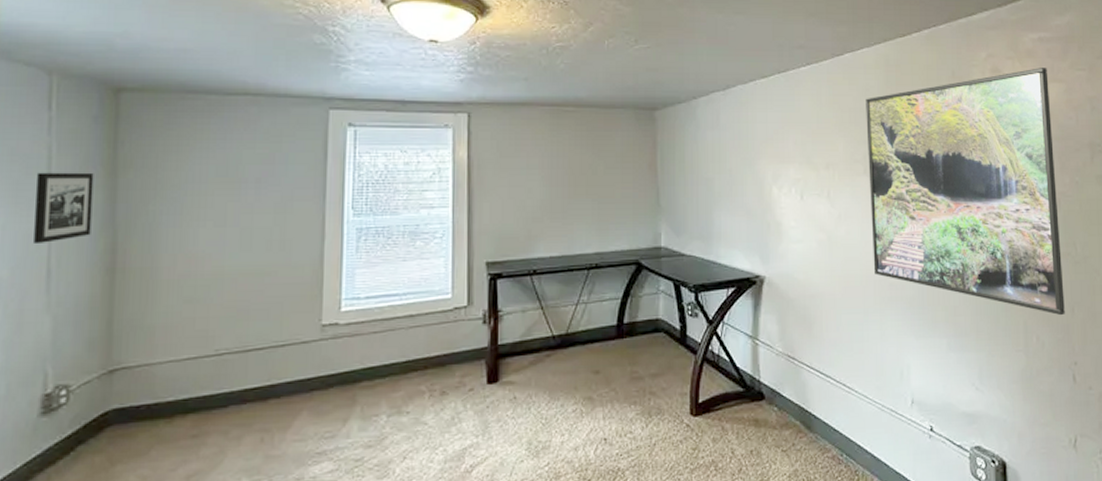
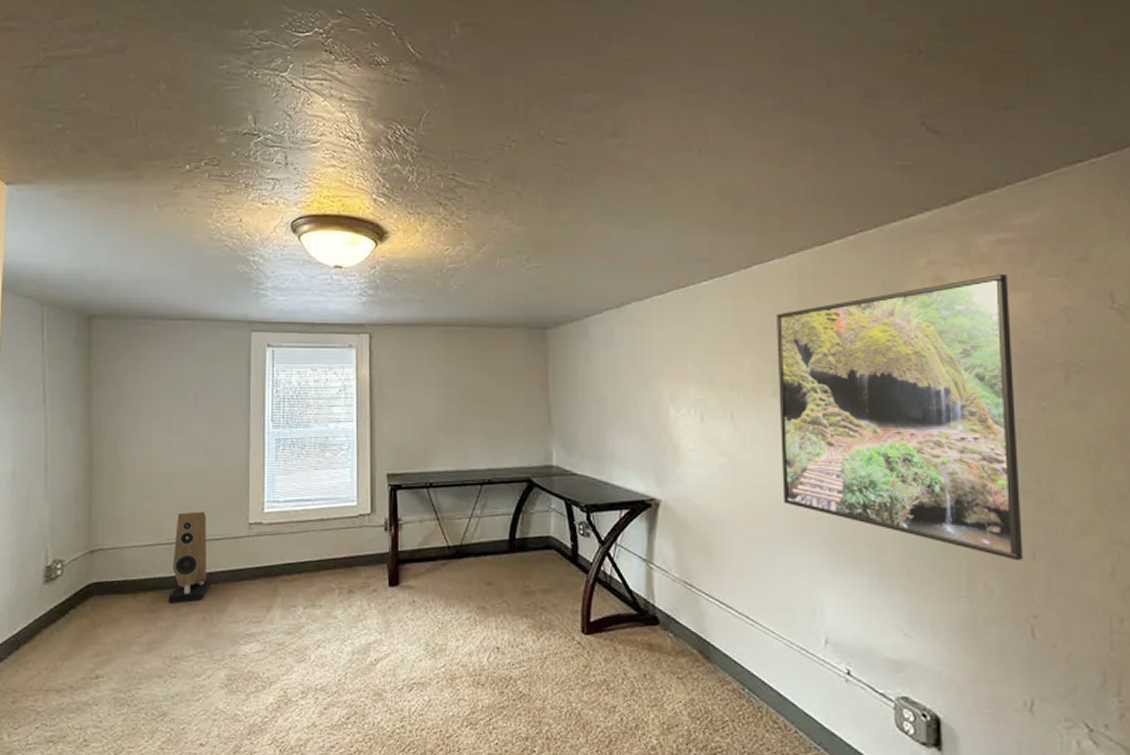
picture frame: present [34,172,94,243] -> none [35,386,75,444]
speaker: none [215,315,272,425] -> present [168,511,211,603]

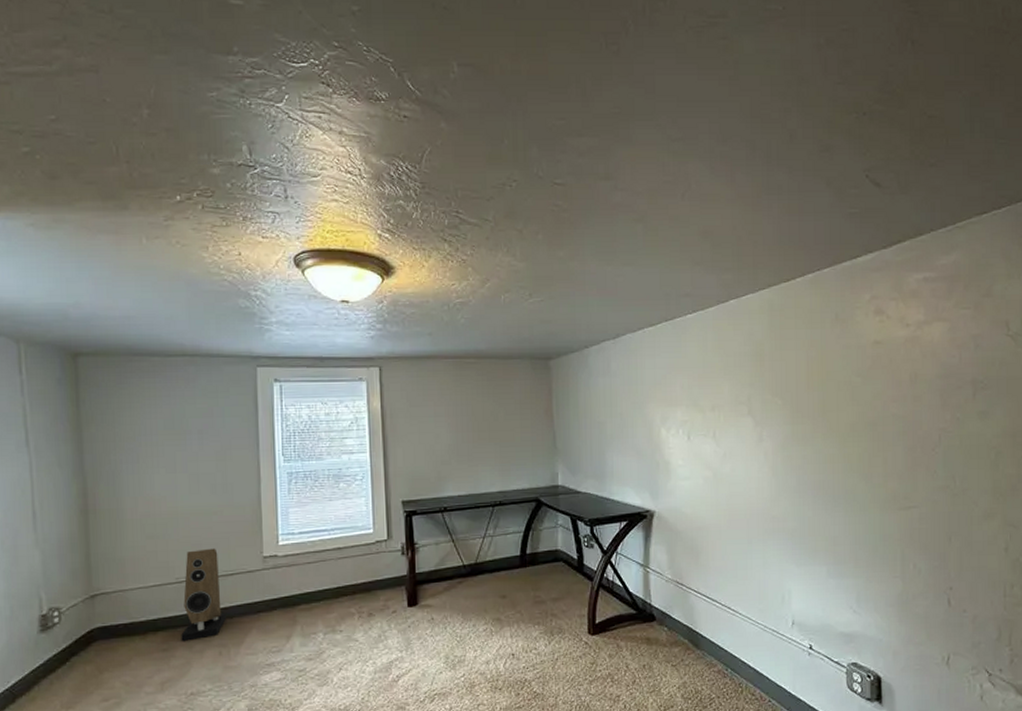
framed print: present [777,274,1023,561] -> none [750,307,942,545]

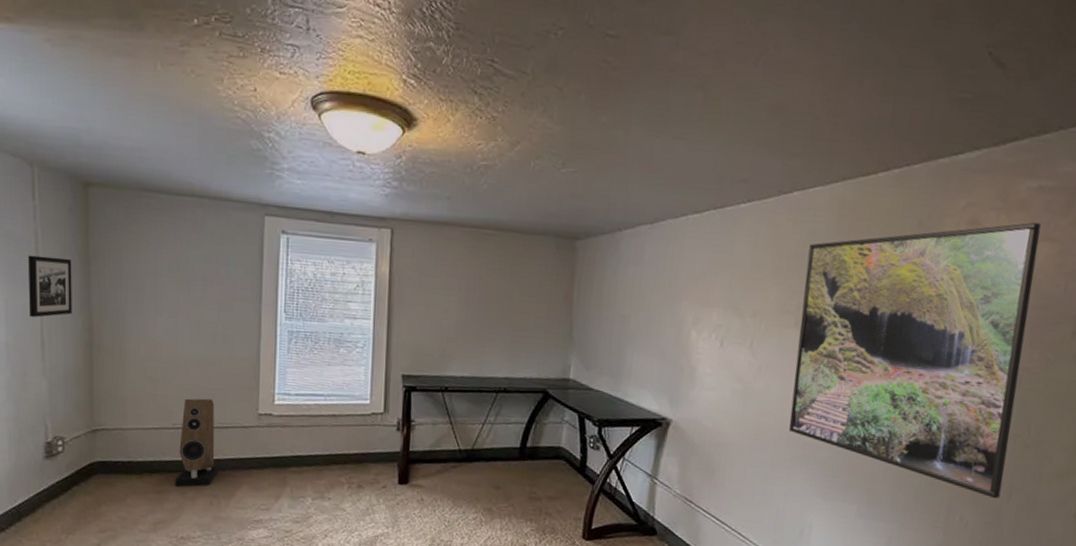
picture frame: none [16,427,65,489] -> present [28,255,72,318]
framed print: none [750,307,942,545] -> present [789,222,1041,499]

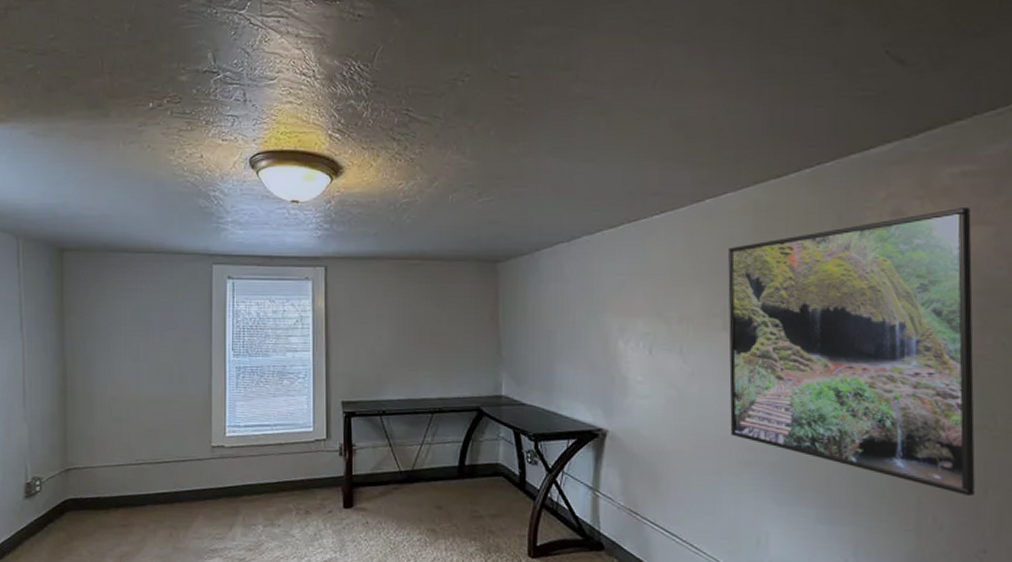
picture frame: present [28,255,72,318] -> none [14,315,49,370]
speaker: present [175,398,219,487] -> none [138,434,177,520]

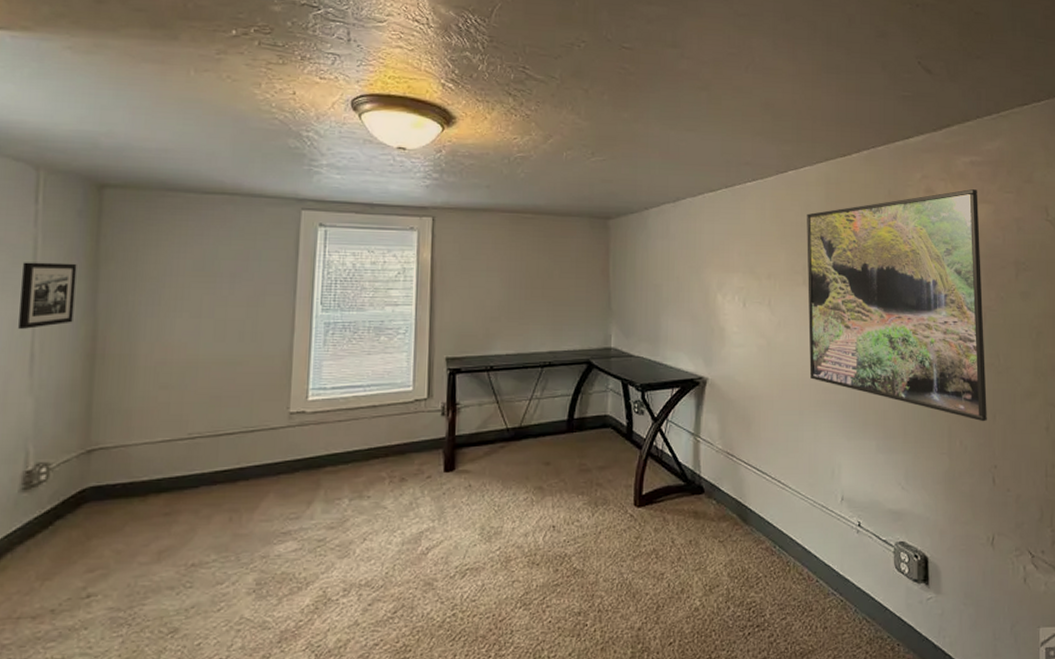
picture frame: none [14,315,49,370] -> present [18,262,77,329]

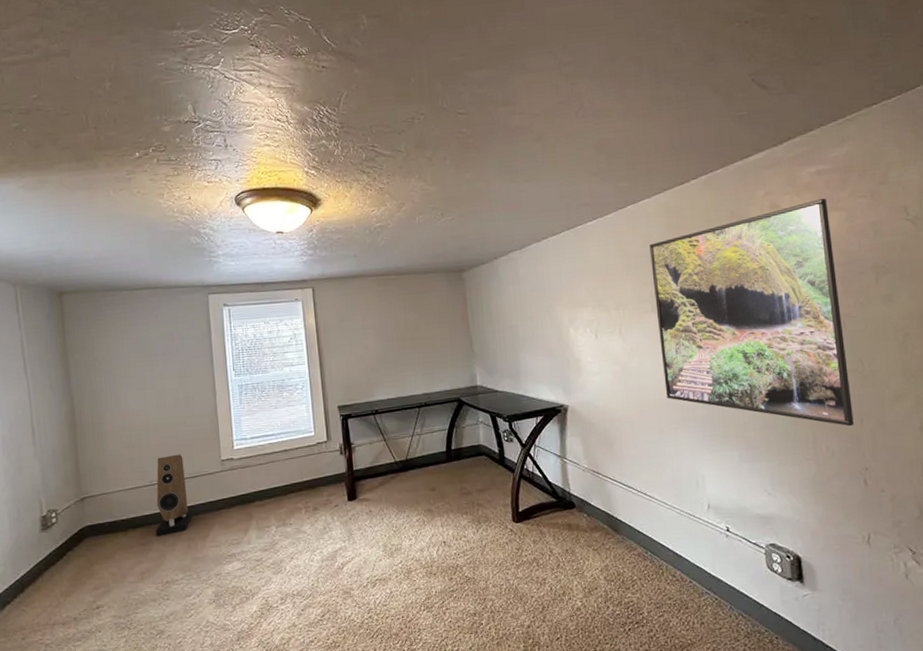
picture frame: present [18,262,77,329] -> none [16,356,56,410]
speaker: none [187,402,241,505] -> present [156,454,193,536]

